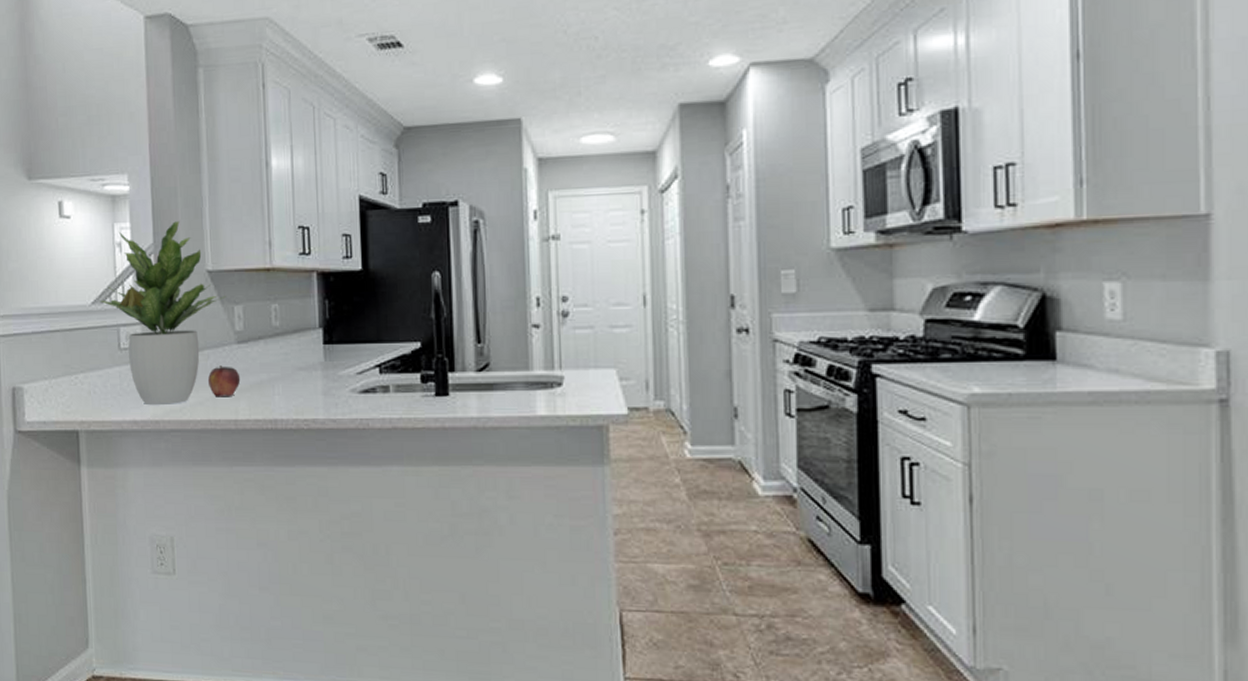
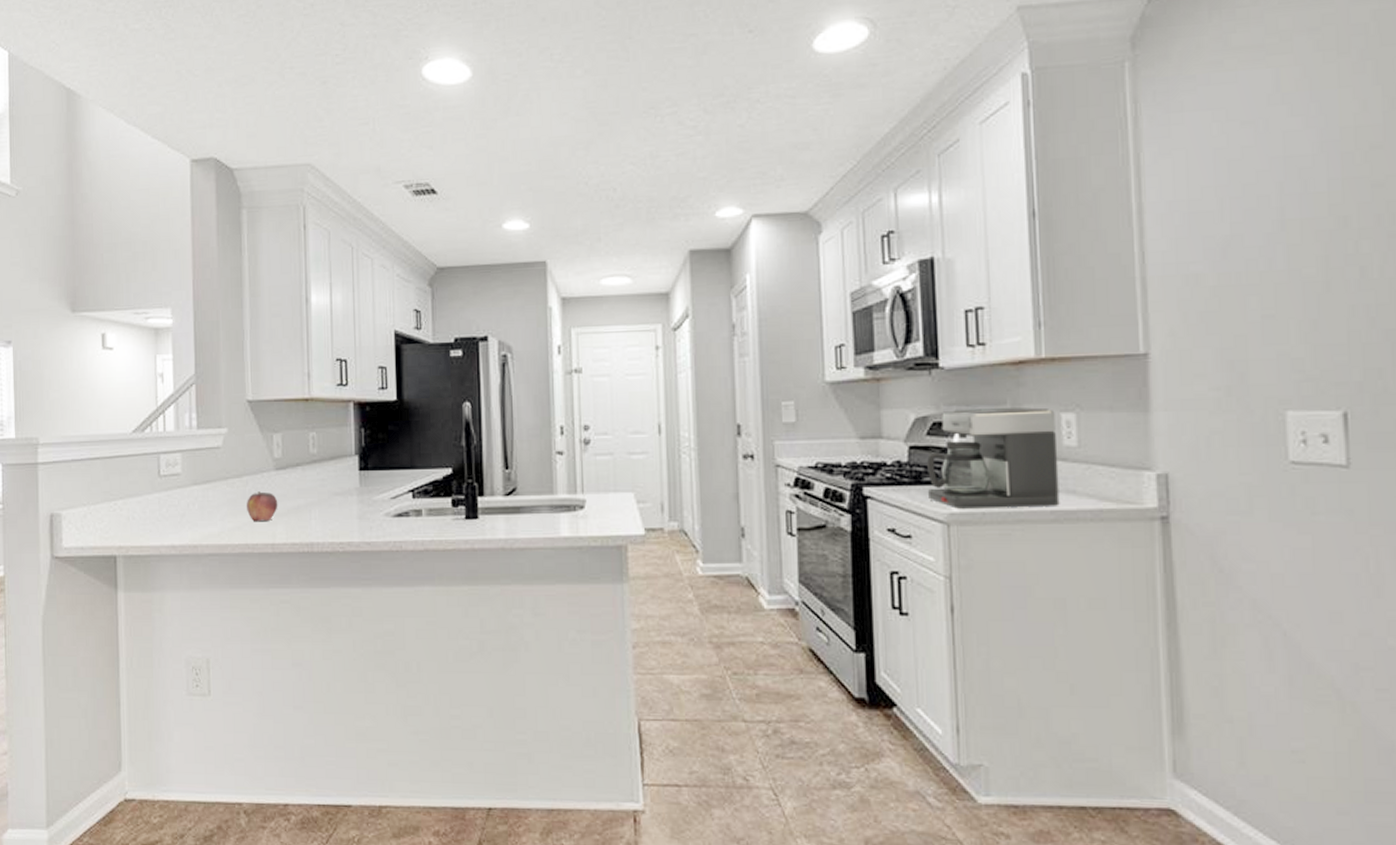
potted plant: present [100,221,227,406] -> none [140,353,266,531]
coffee maker: none [946,276,1099,390] -> present [927,407,1060,510]

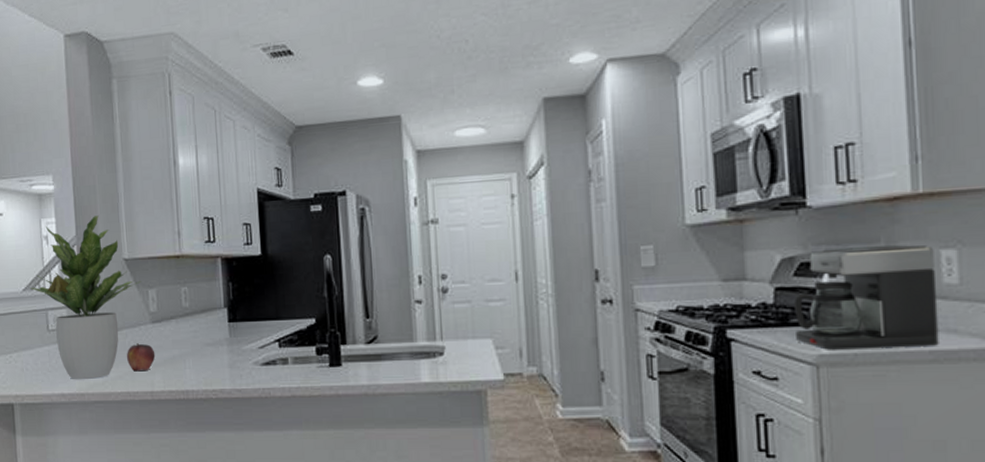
potted plant: none [140,353,266,531] -> present [30,215,142,380]

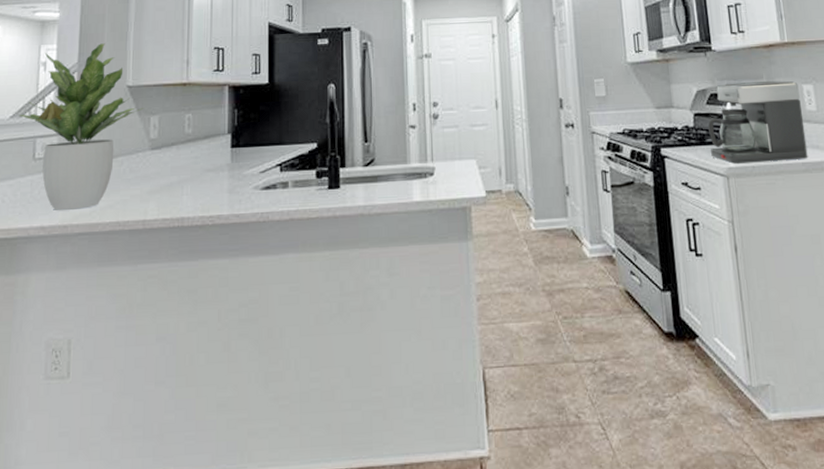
fruit: present [126,343,156,372] -> none [119,170,152,200]

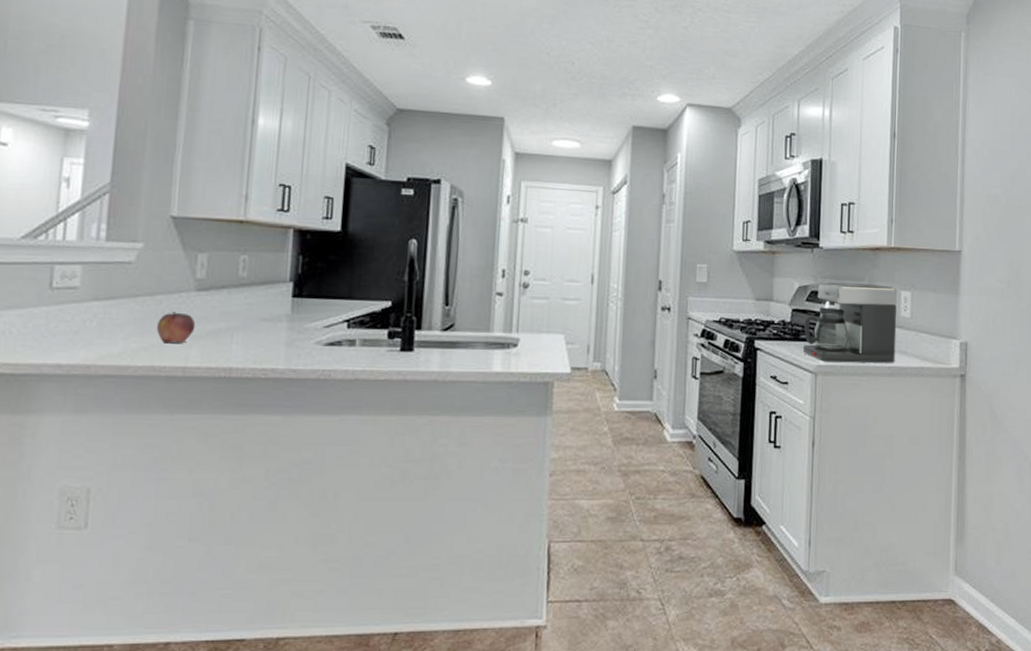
potted plant: present [18,43,144,211] -> none [32,164,191,350]
fruit: none [119,170,152,200] -> present [156,312,196,344]

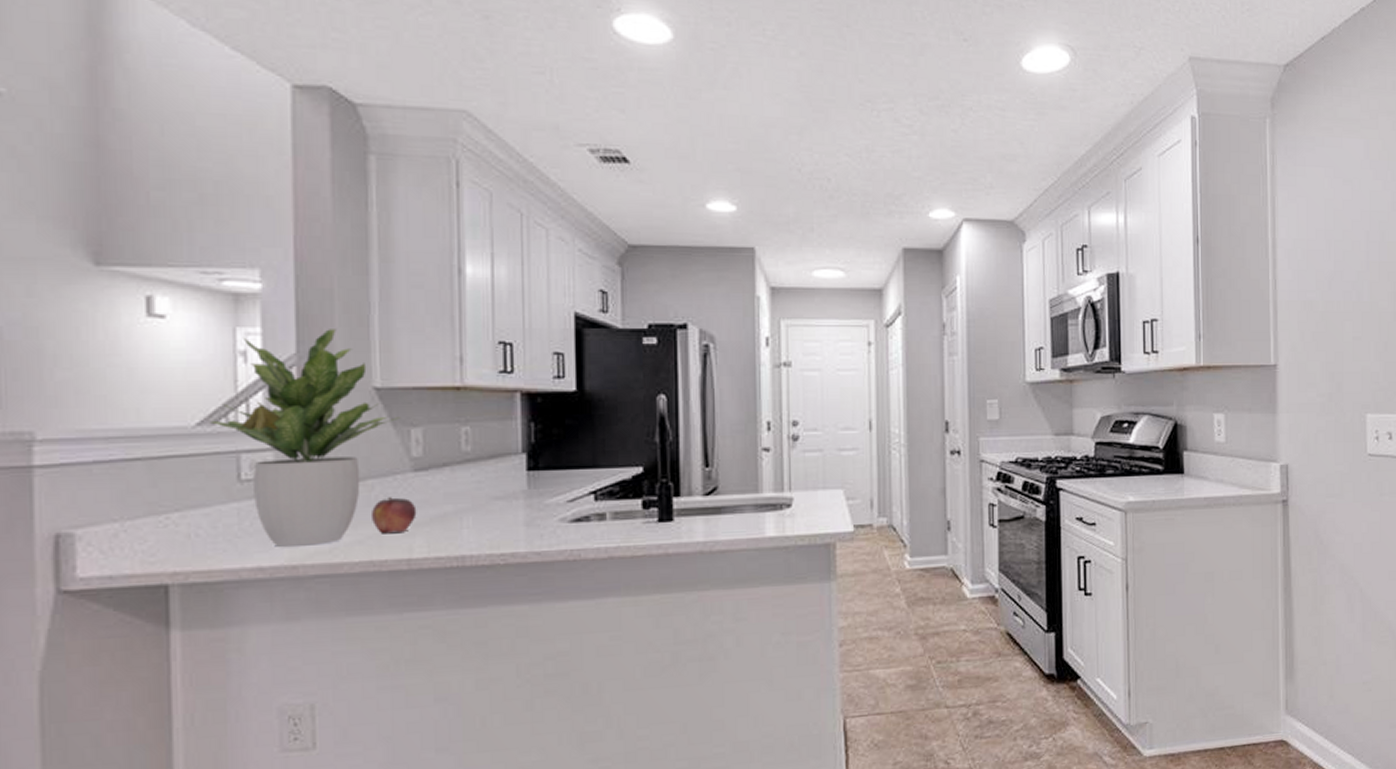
potted plant: none [32,164,191,350] -> present [210,329,401,548]
coffee maker: present [803,282,897,364] -> none [1110,408,1211,499]

